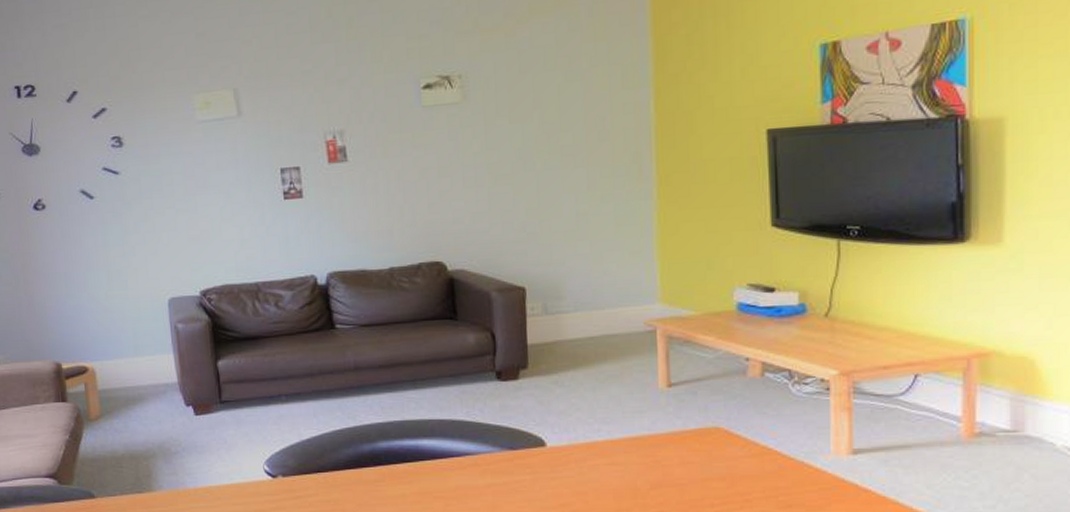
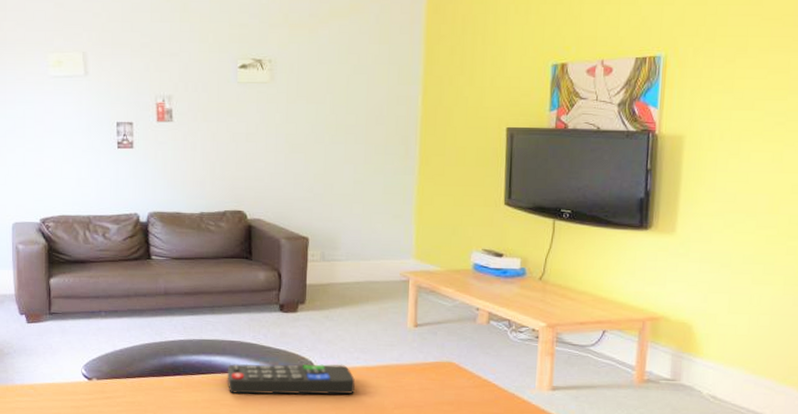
remote control: none [438,439,598,484] -> present [227,363,355,395]

